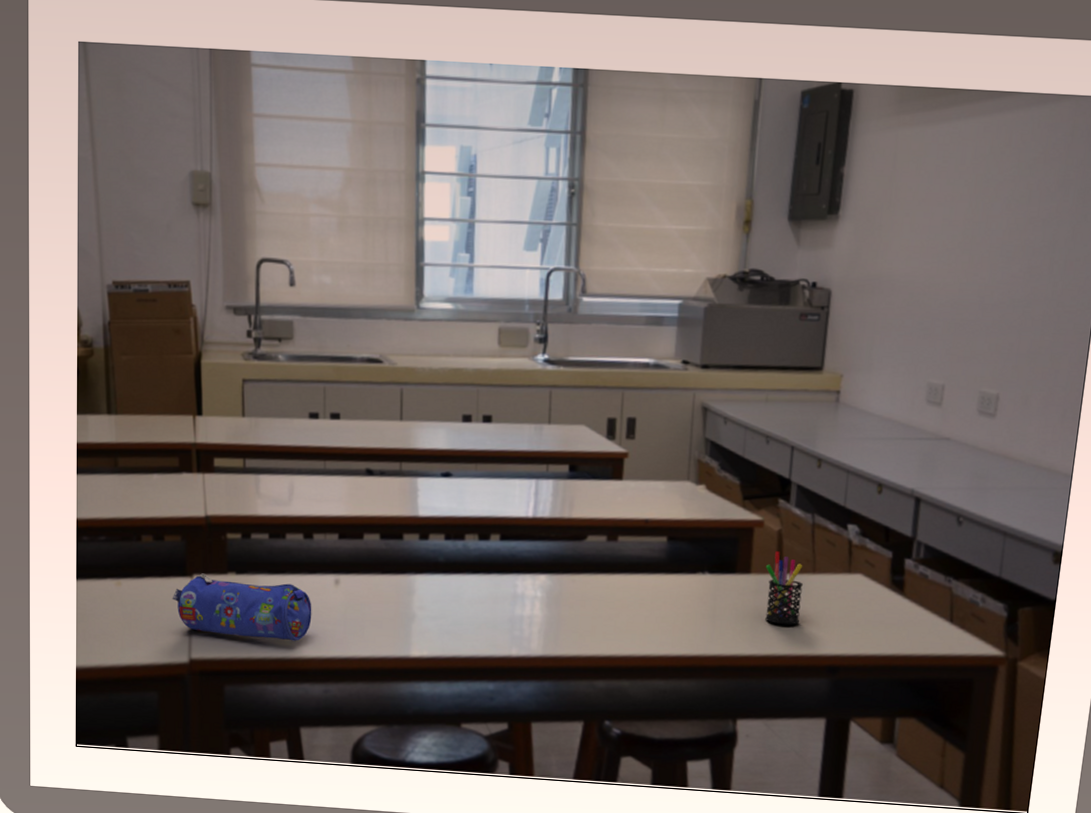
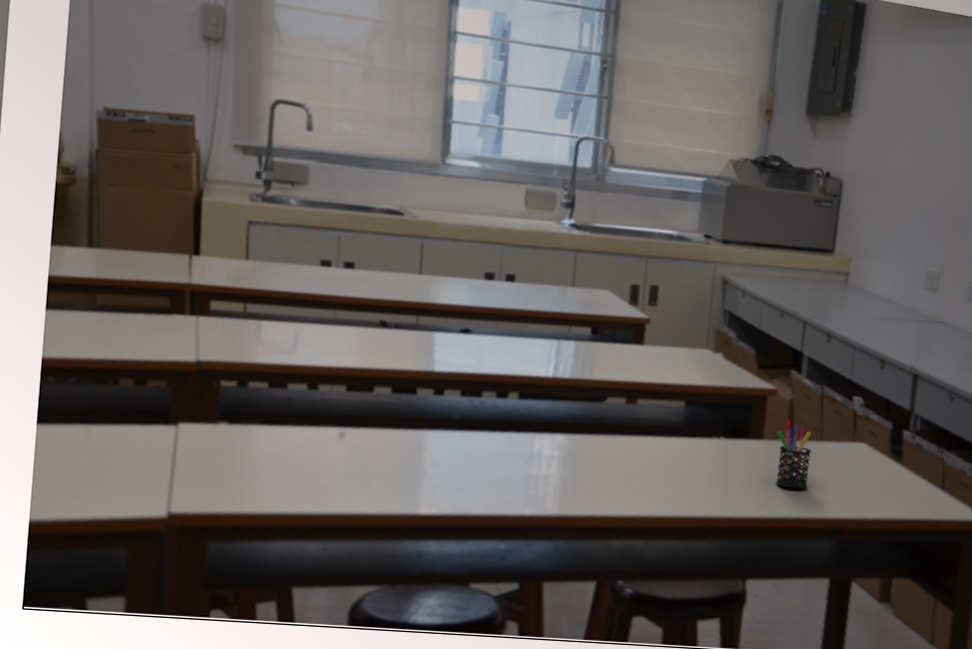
pencil case: present [172,573,312,641] -> none [151,422,313,496]

